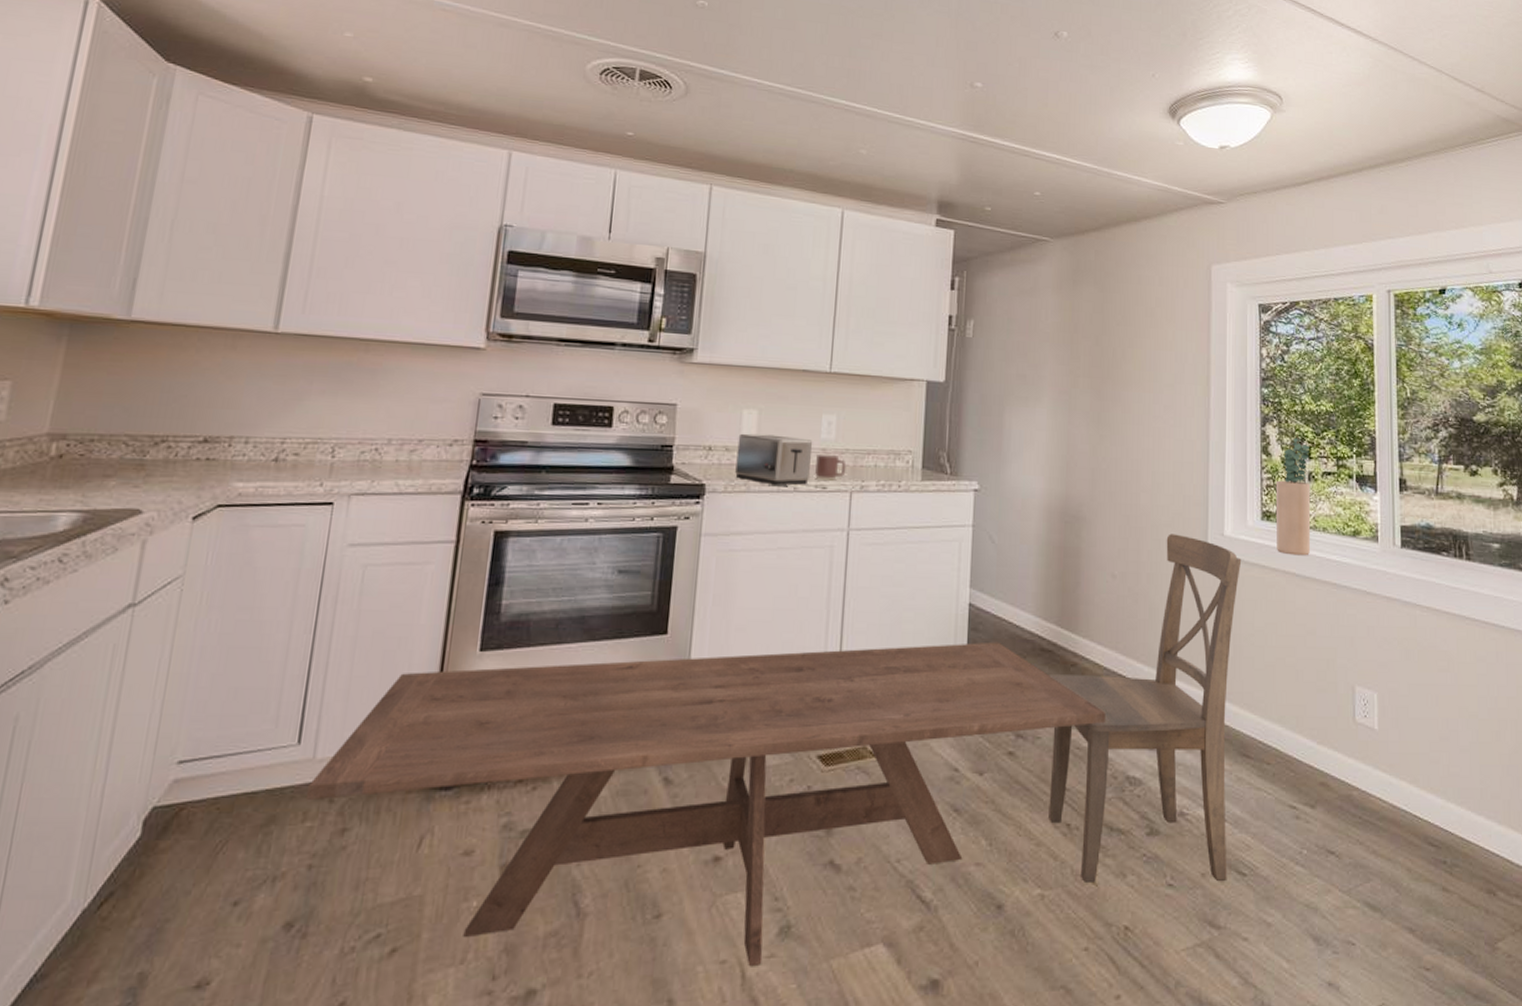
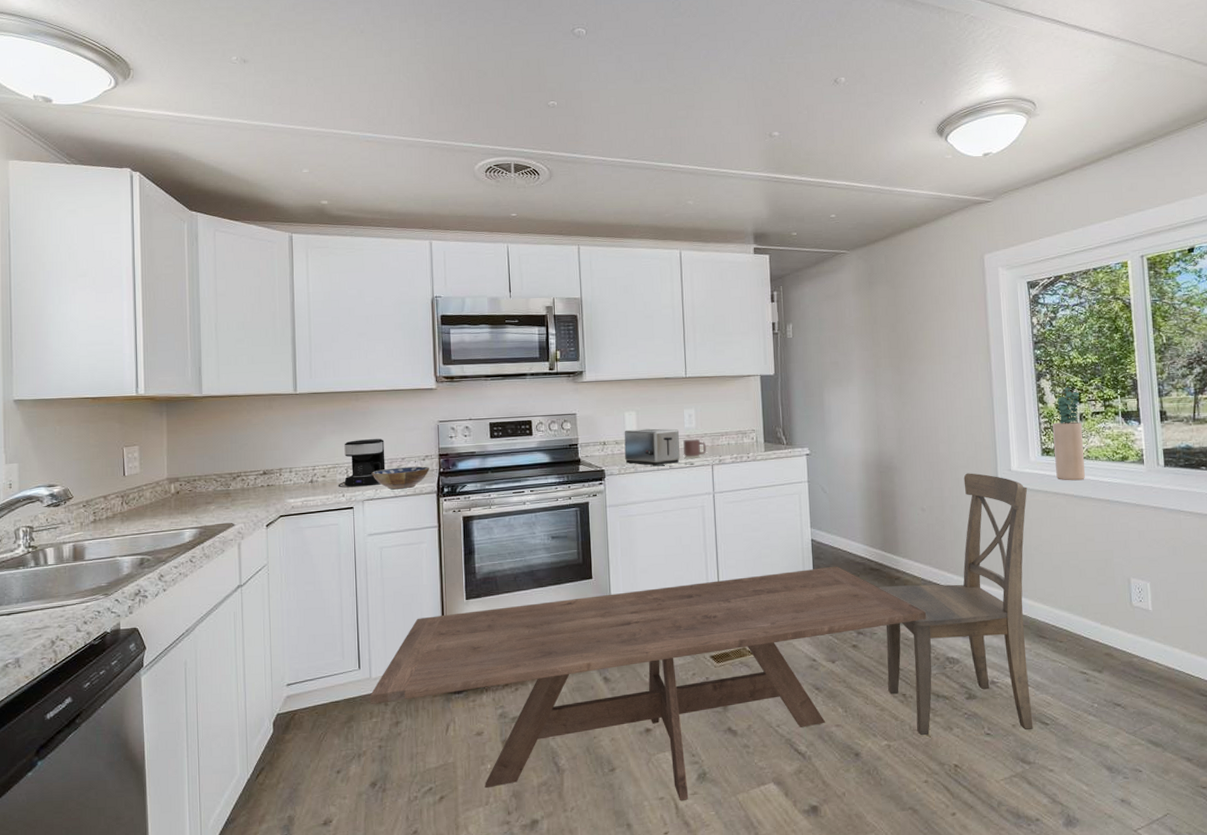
coffee maker: none [315,407,397,476] -> present [338,439,386,488]
bowl: none [369,452,459,484] -> present [371,466,430,490]

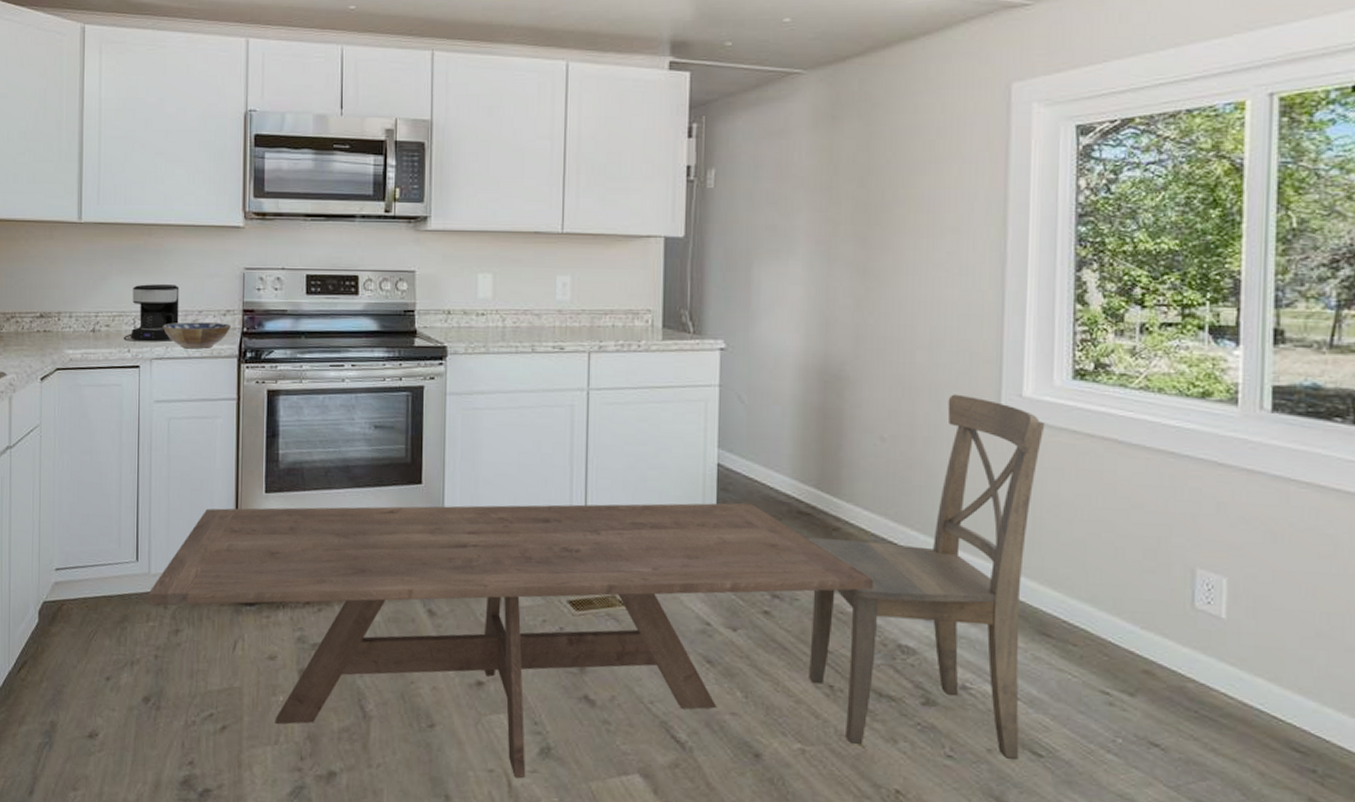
toaster: present [624,428,680,467] -> none [474,297,549,348]
mug: present [683,438,707,458] -> none [552,315,583,341]
vase: present [1052,382,1086,481] -> none [1092,277,1143,420]

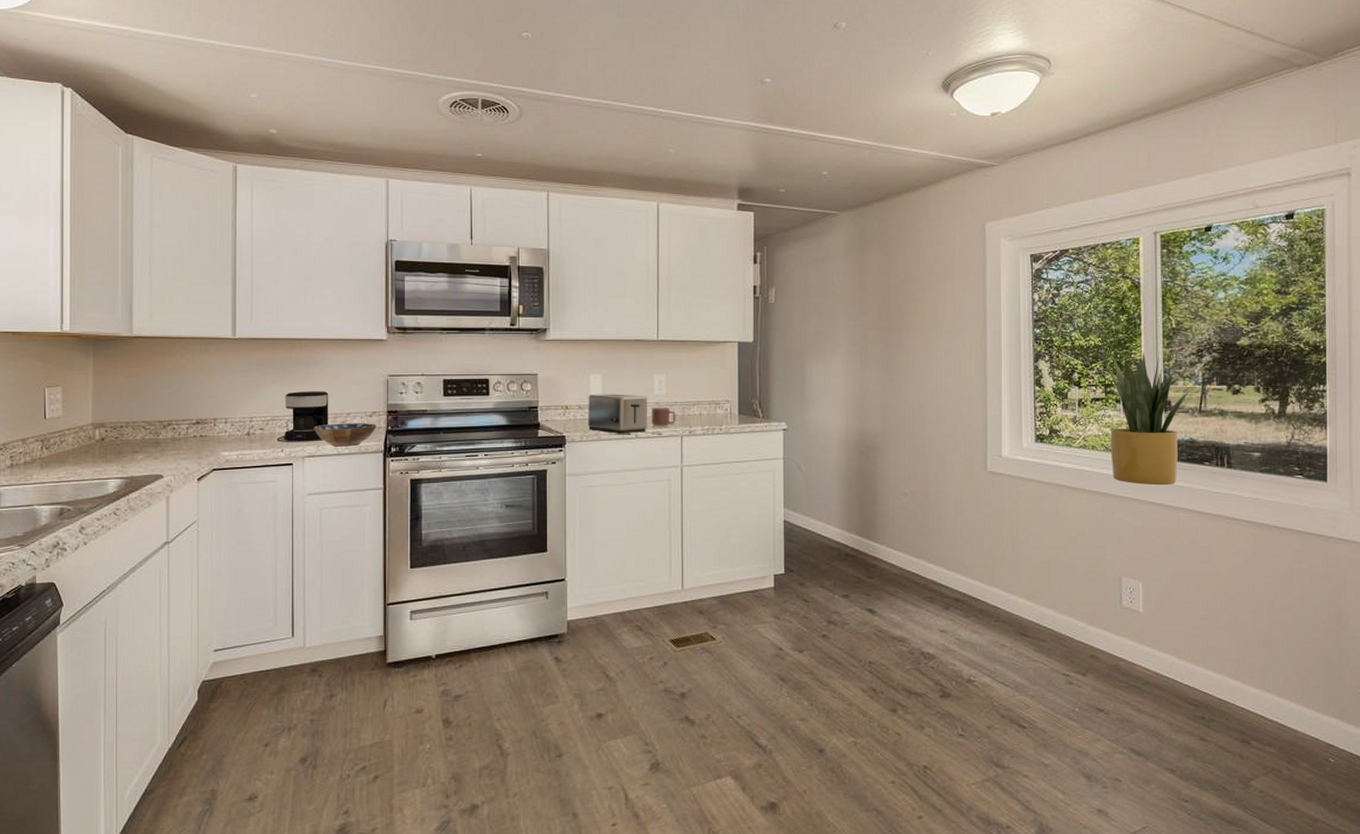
dining table: present [147,502,875,779] -> none [302,550,903,792]
toaster: none [474,297,549,348] -> present [588,394,648,435]
mug: none [552,315,583,341] -> present [652,407,676,428]
dining chair: present [807,394,1045,759] -> none [852,457,1018,733]
planter: none [1183,261,1316,448] -> present [1105,352,1190,486]

